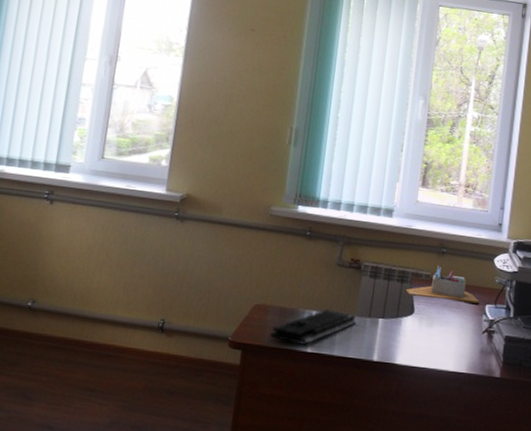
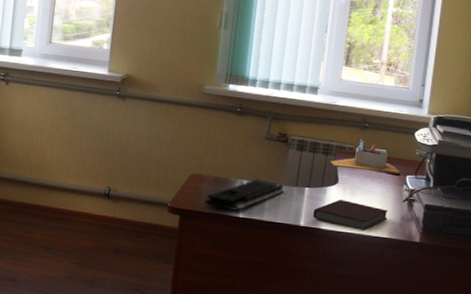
notebook: none [387,331,467,365] -> present [313,199,388,231]

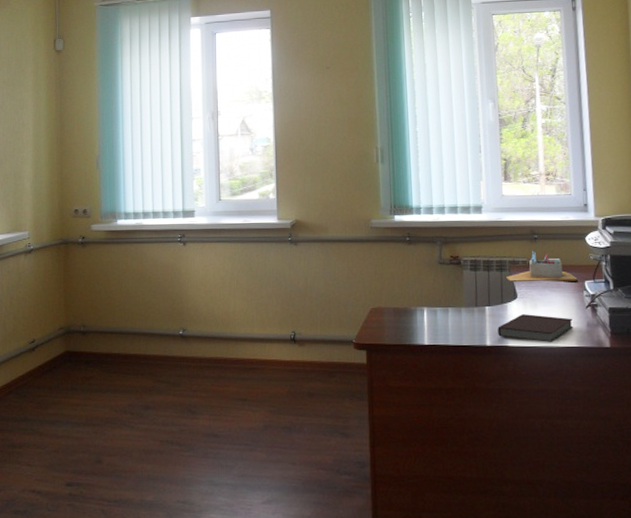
keyboard: present [204,178,285,211] -> none [388,304,465,339]

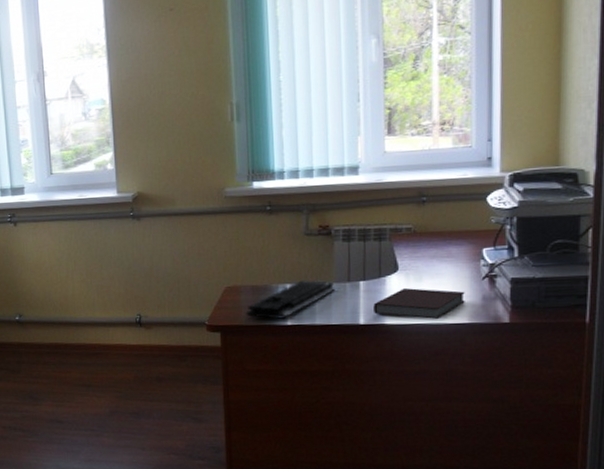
keyboard: none [388,304,465,339] -> present [245,279,335,319]
desk organizer: present [506,251,578,283] -> none [386,216,474,252]

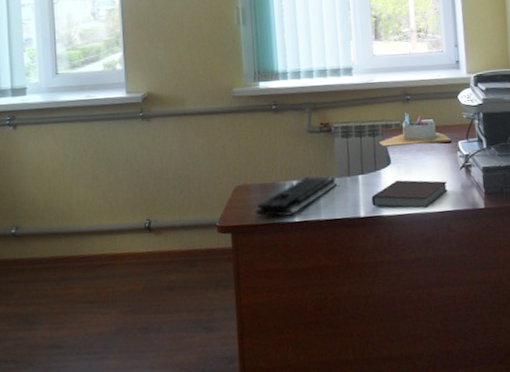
desk organizer: none [386,216,474,252] -> present [379,113,452,147]

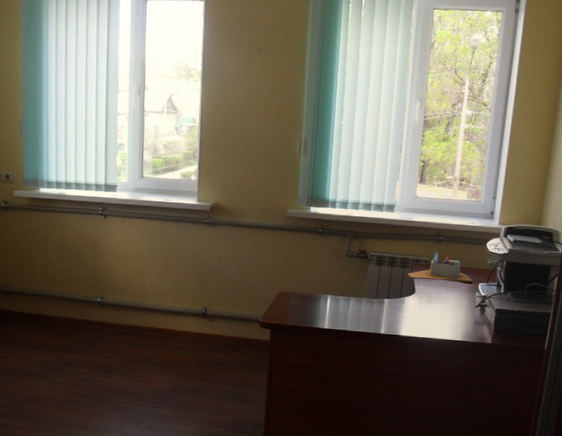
keyboard: present [255,175,338,217] -> none [292,293,366,323]
notebook: present [371,180,448,208] -> none [392,308,462,335]

